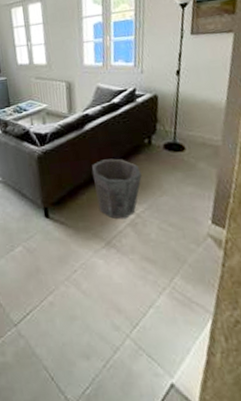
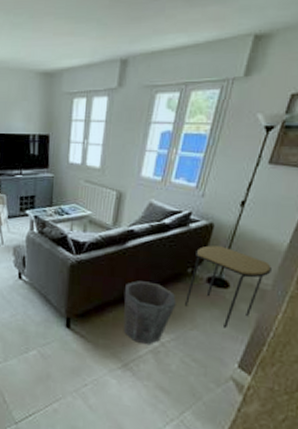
side table: none [148,113,218,189] -> present [185,245,272,329]

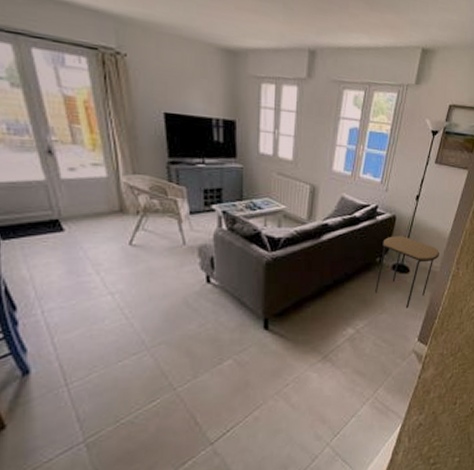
waste bin: present [123,281,176,345] -> none [321,273,368,334]

